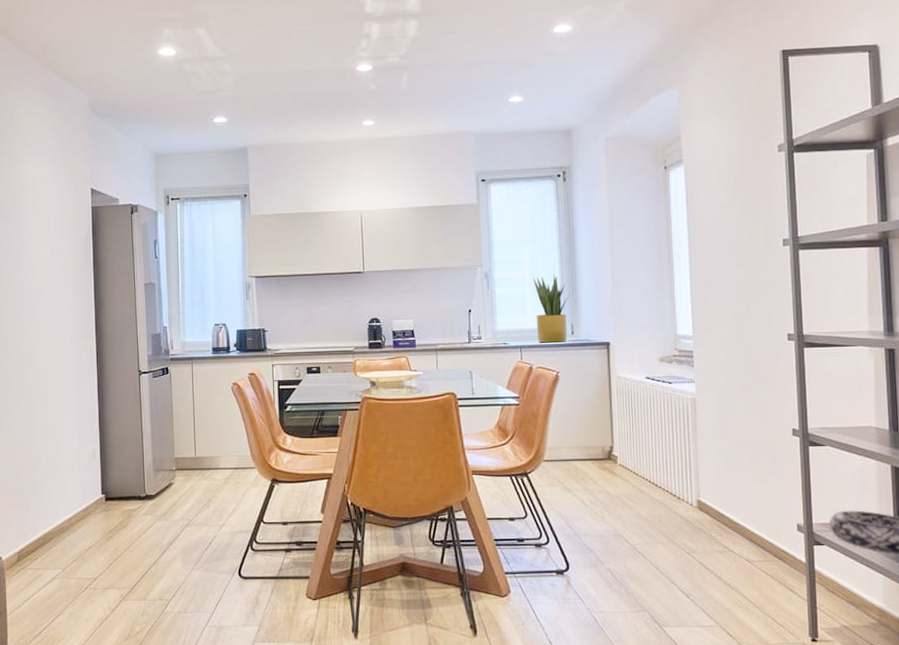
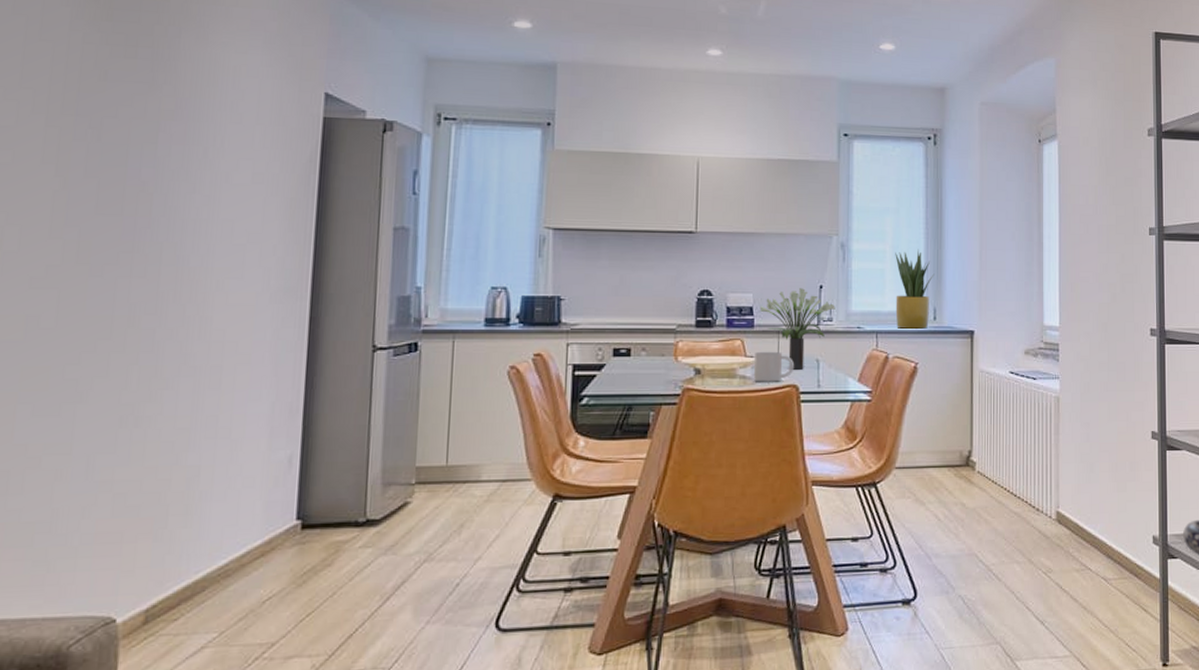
mug: none [418,365,451,391] -> present [754,351,794,382]
flower arrangement: none [420,313,483,380] -> present [760,288,836,370]

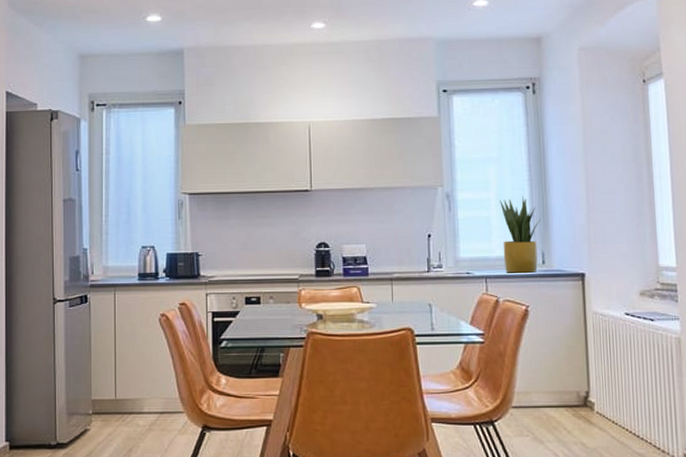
mug: present [754,351,794,382] -> none [371,297,408,326]
flower arrangement: present [760,288,836,370] -> none [373,238,444,314]

